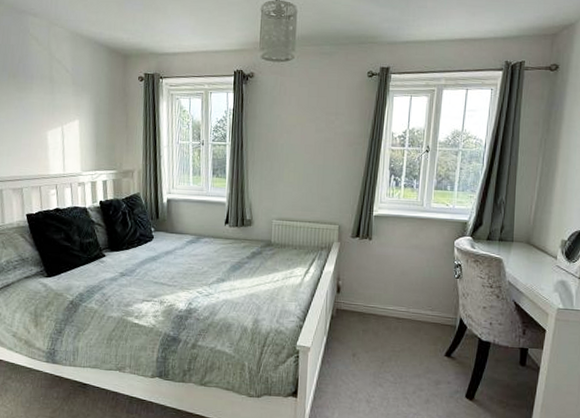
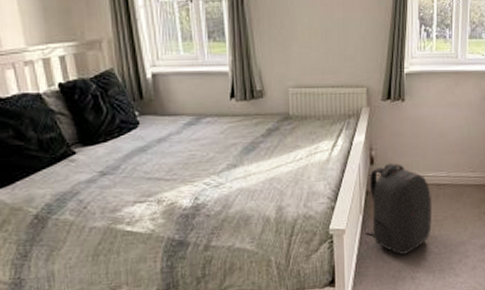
backpack: none [328,293,391,378] -> present [366,163,432,255]

